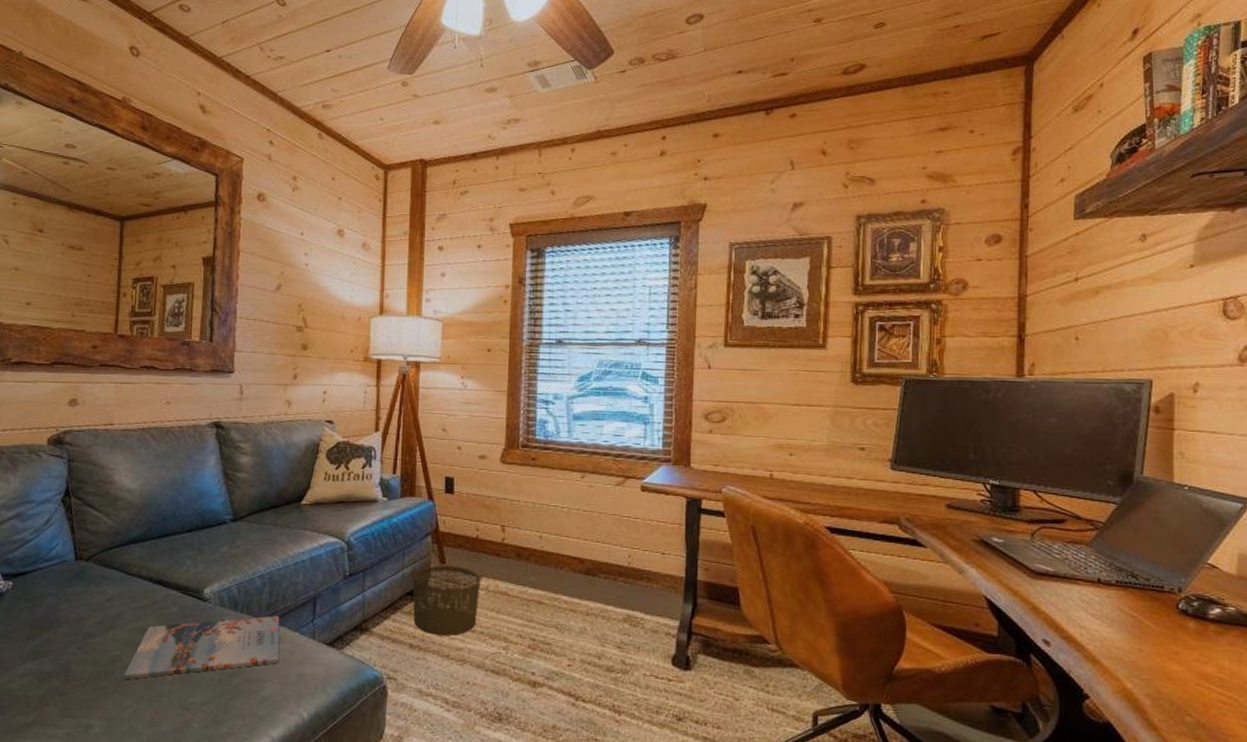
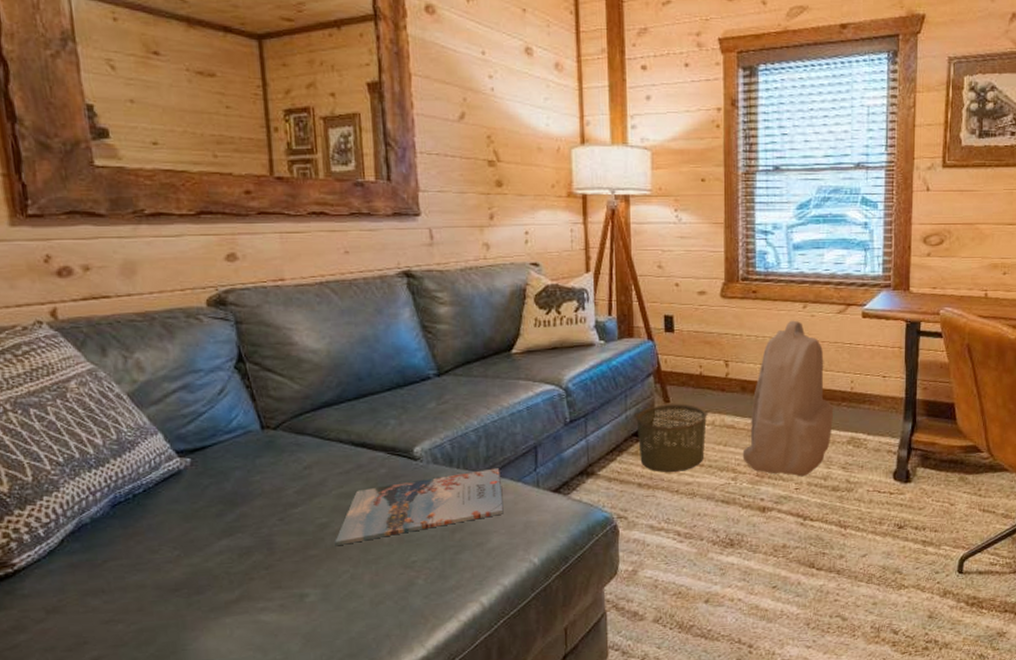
backpack: none [515,489,610,653] -> present [742,320,834,477]

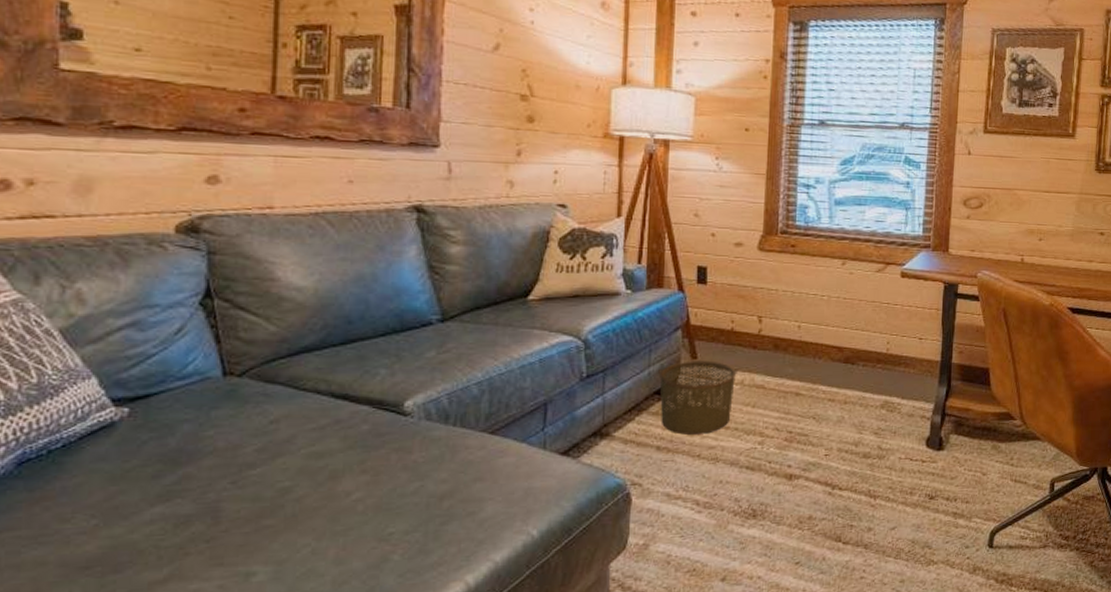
magazine: present [334,468,504,547] -> none [297,427,503,515]
backpack: present [742,320,834,477] -> none [771,277,869,442]

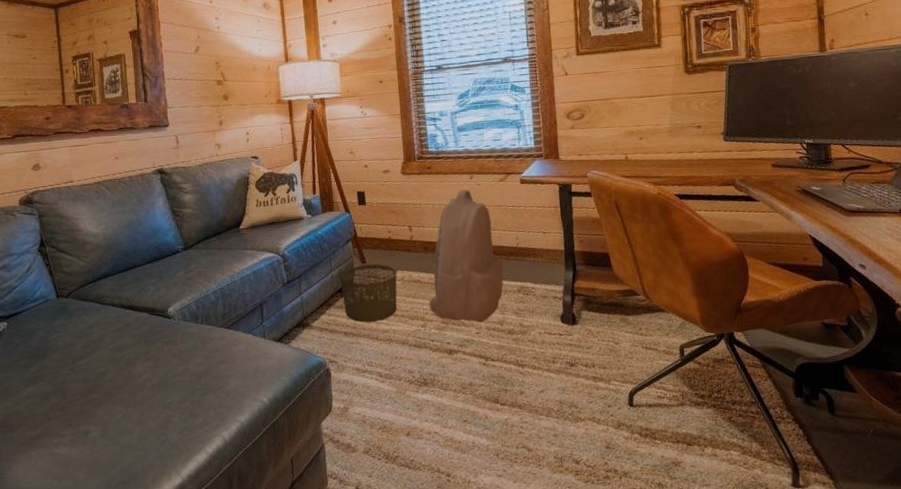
backpack: none [771,277,869,442] -> present [429,189,504,323]

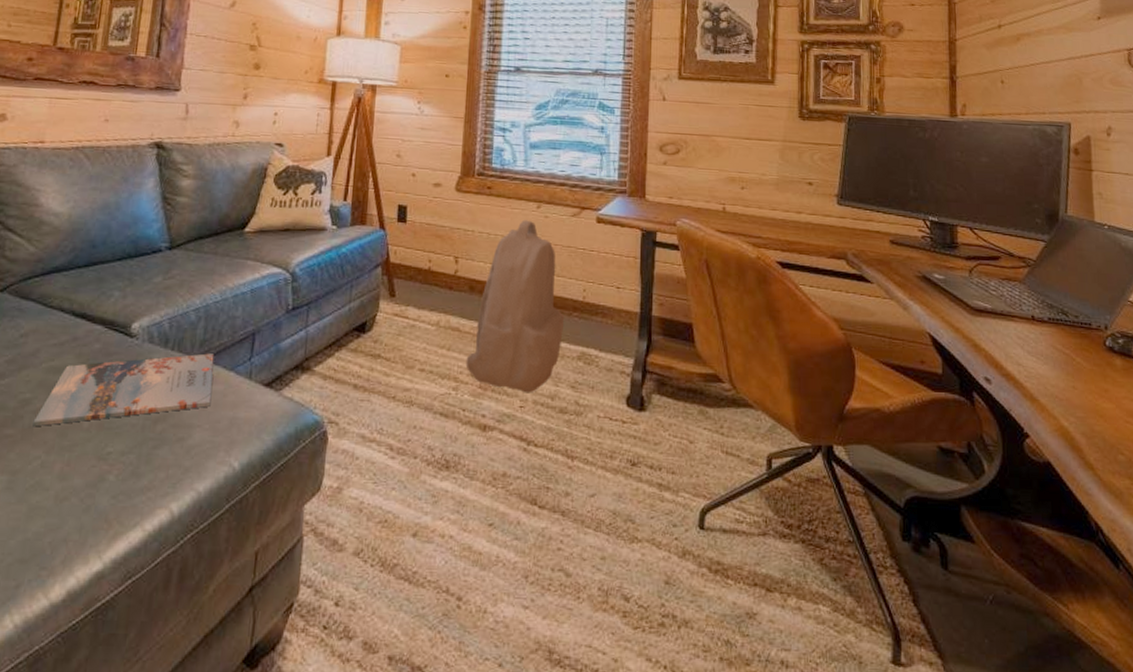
magazine: none [110,323,239,391] -> present [32,353,215,427]
basket: present [338,263,399,322] -> none [358,298,435,375]

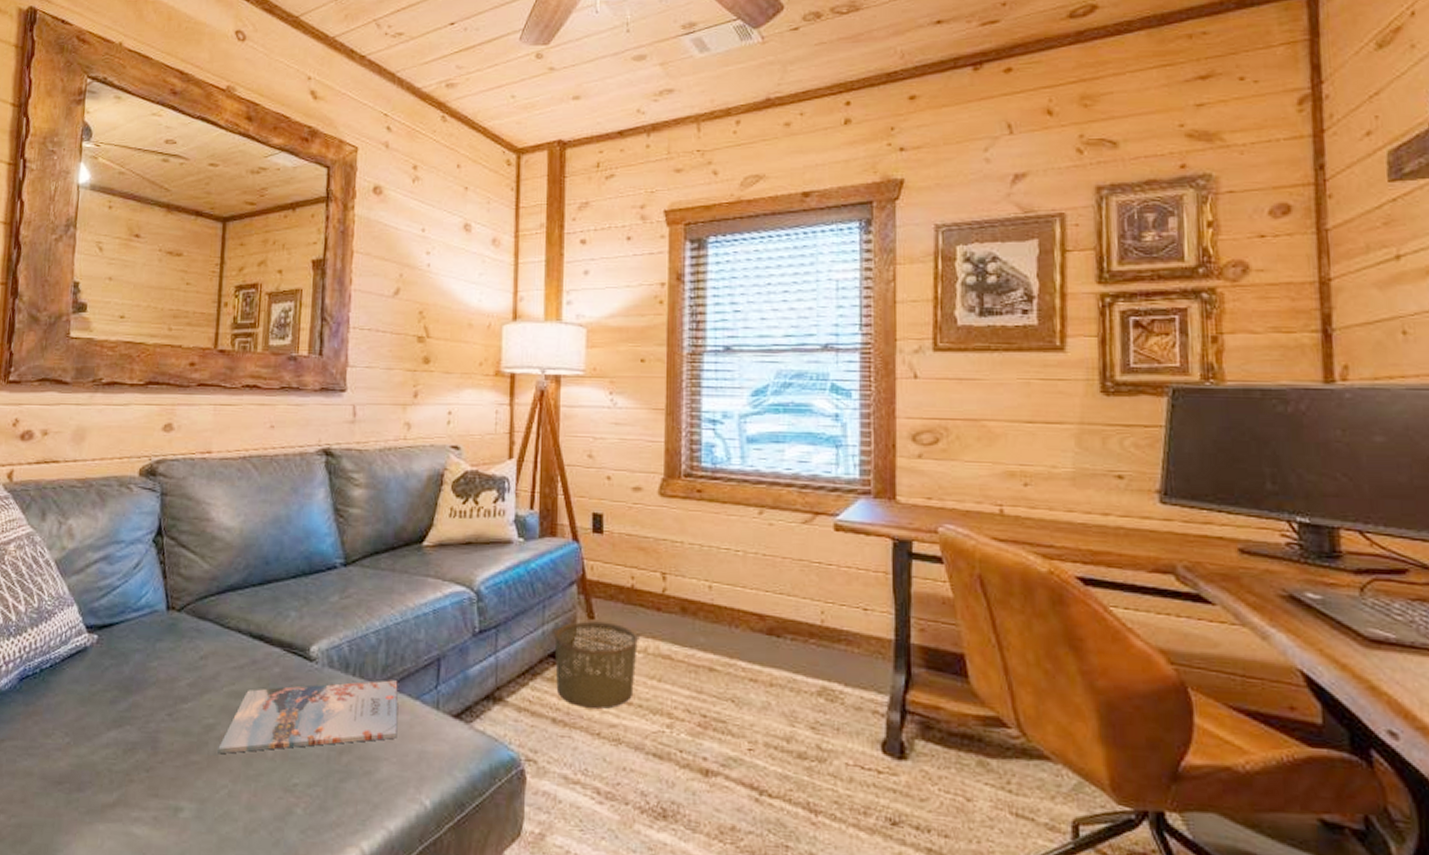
basket: none [358,298,435,375] -> present [553,620,641,709]
backpack: present [465,219,565,393] -> none [680,528,799,734]

